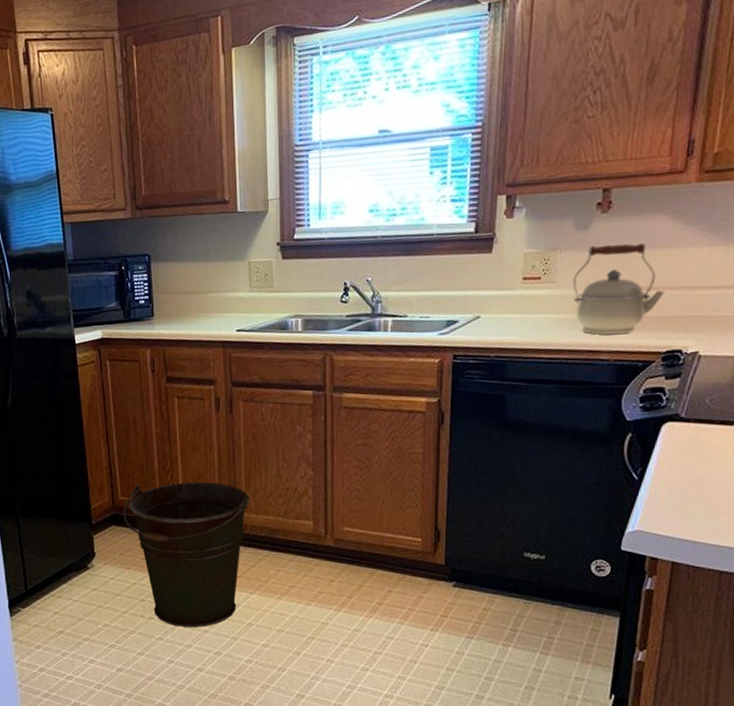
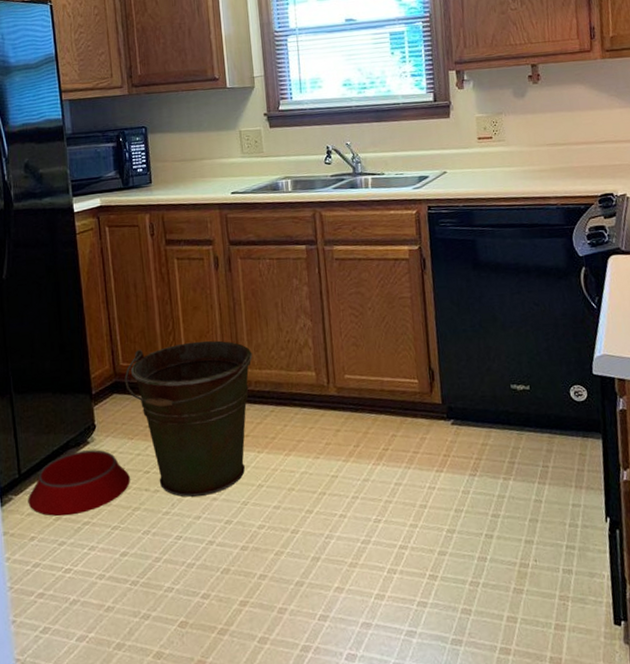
pet bowl: none [34,575,127,631] -> present [28,449,130,516]
kettle: present [573,243,665,336] -> none [518,107,592,184]

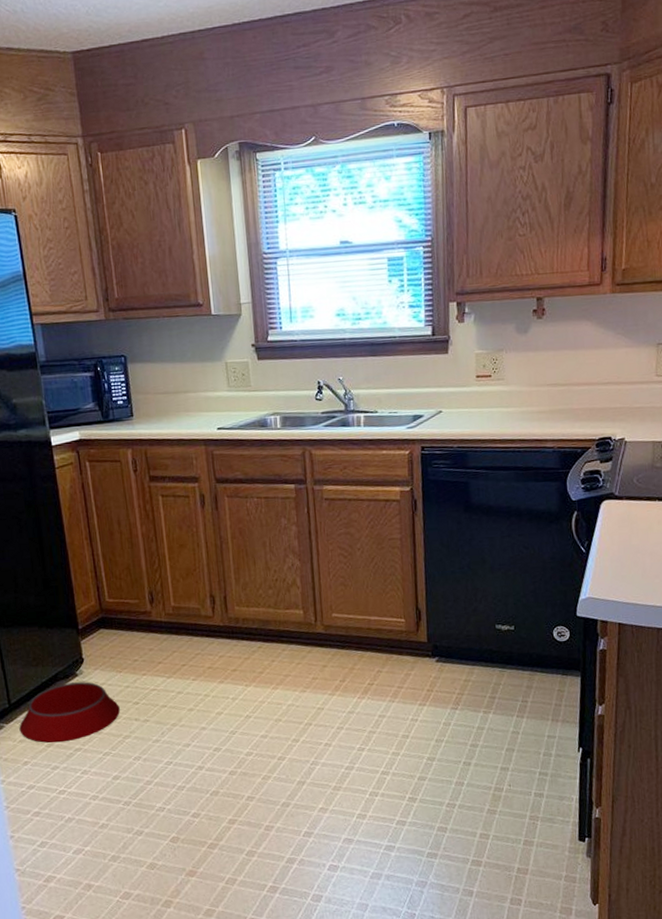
bucket: present [124,340,252,497] -> none [111,578,240,727]

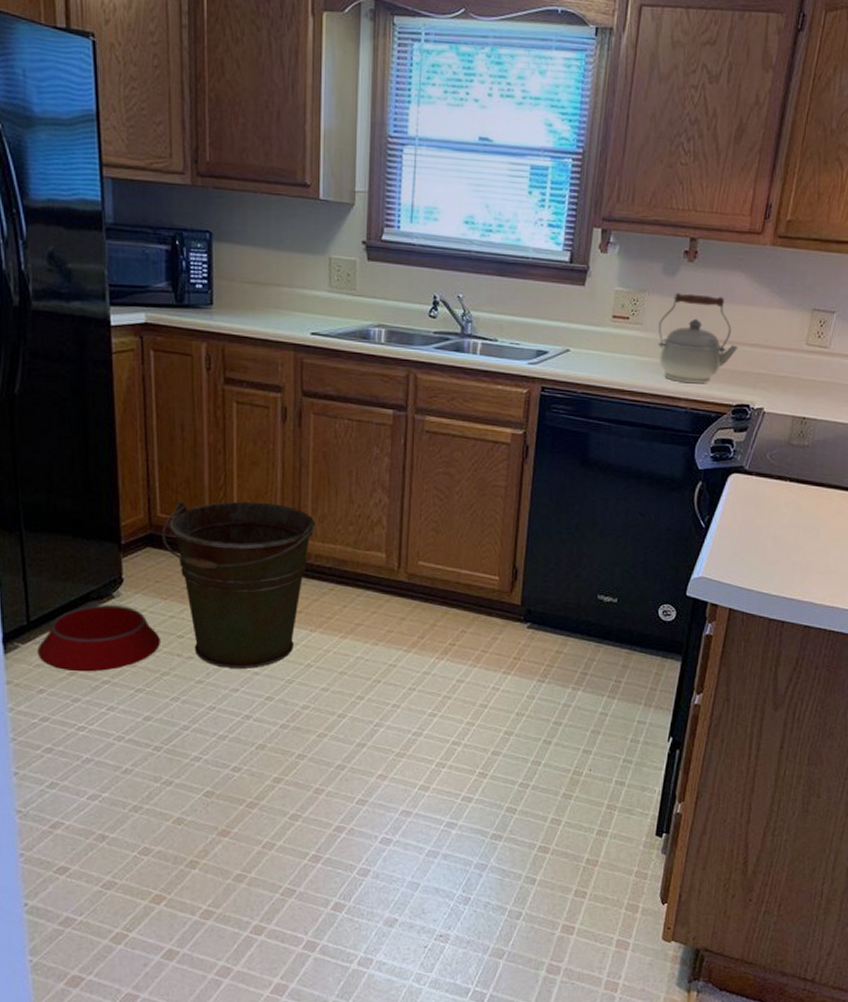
bucket: none [111,578,240,727] -> present [161,501,315,668]
kettle: none [518,345,594,426] -> present [657,293,739,384]

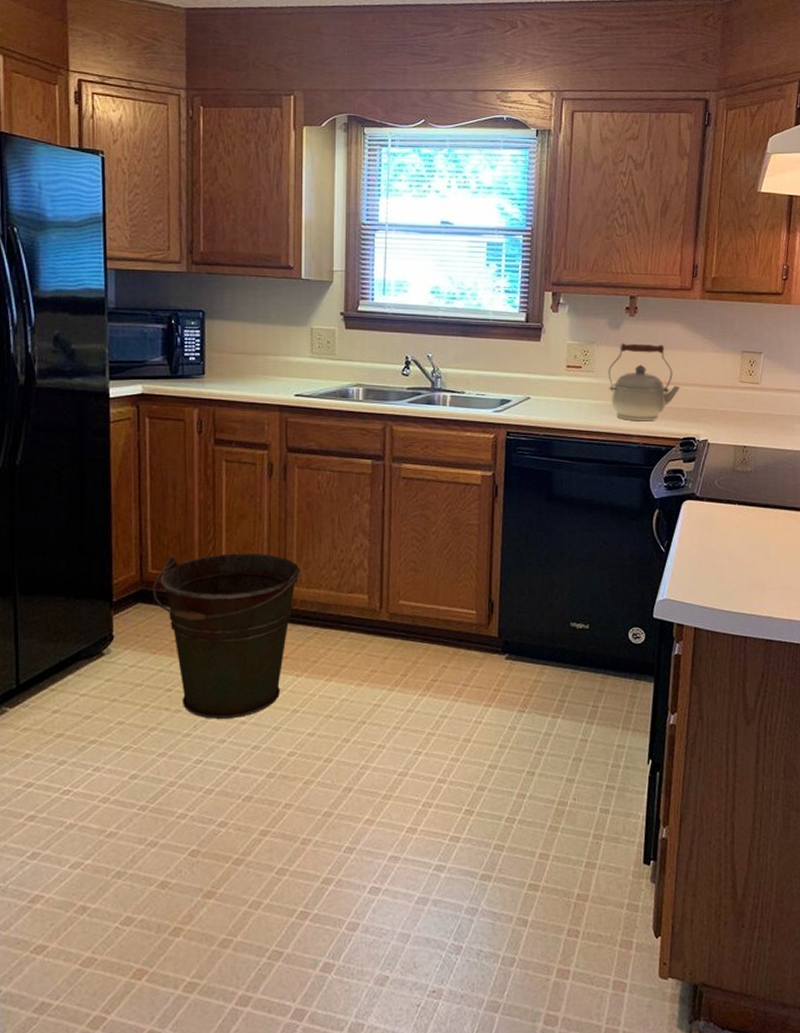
pet bowl: present [37,605,160,672] -> none [25,662,148,733]

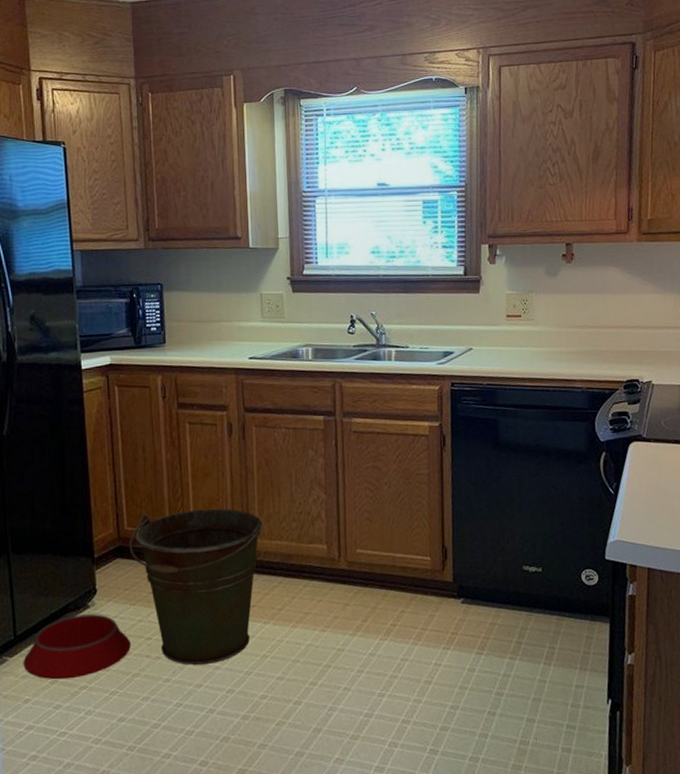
pet bowl: none [25,662,148,733] -> present [23,614,131,679]
kettle: present [608,343,681,422] -> none [548,289,622,367]

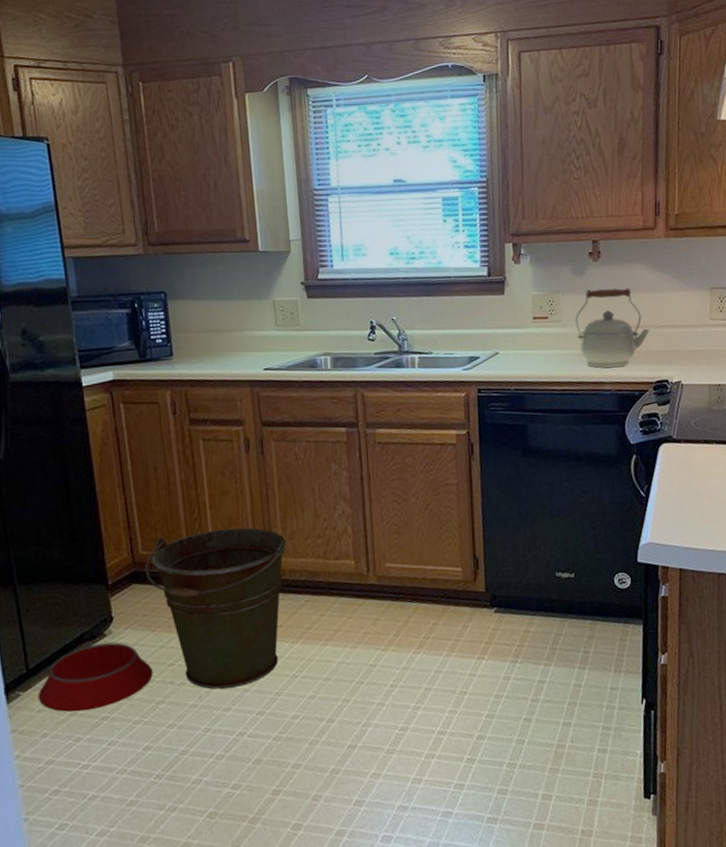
kettle: none [548,289,622,367] -> present [575,288,650,368]

